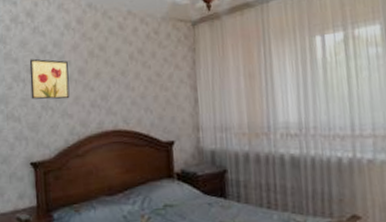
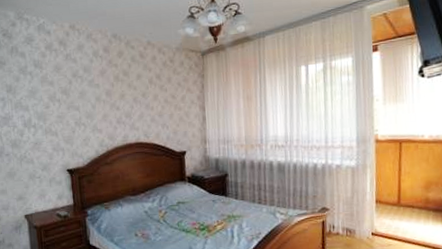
wall art: present [29,58,70,100] -> none [63,82,99,117]

